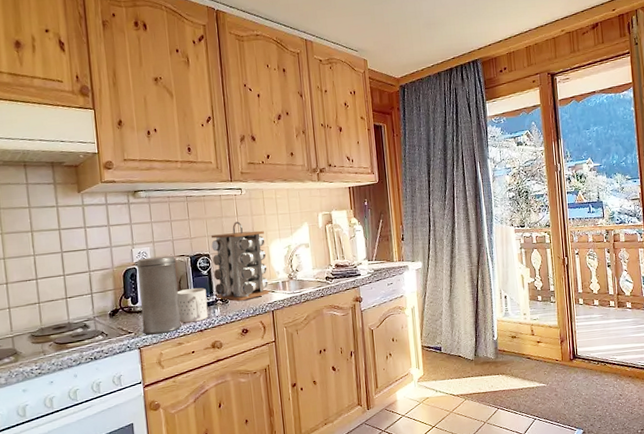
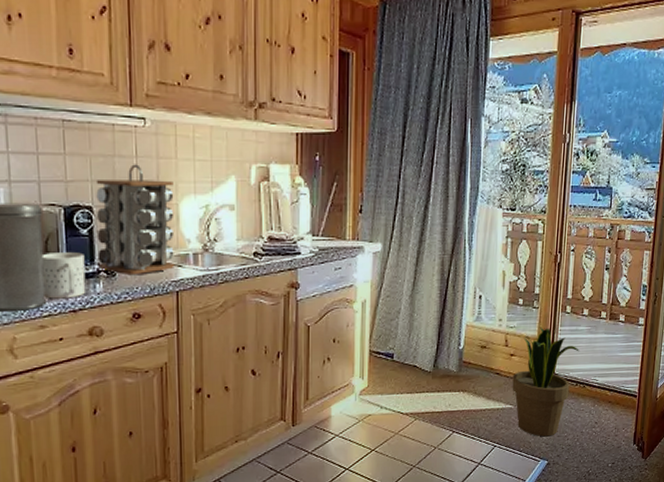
potted plant: none [541,317,596,410] -> present [512,327,579,437]

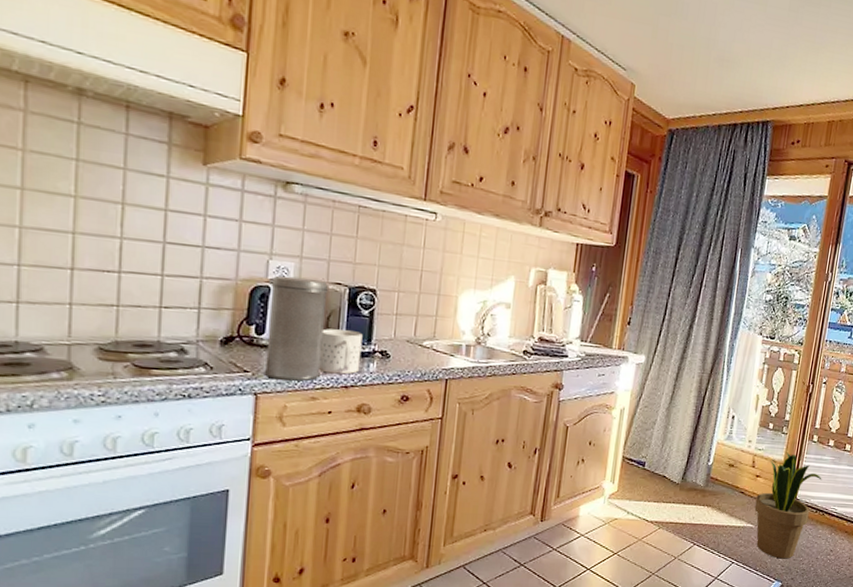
spice rack: present [96,164,174,276] -> none [374,254,456,360]

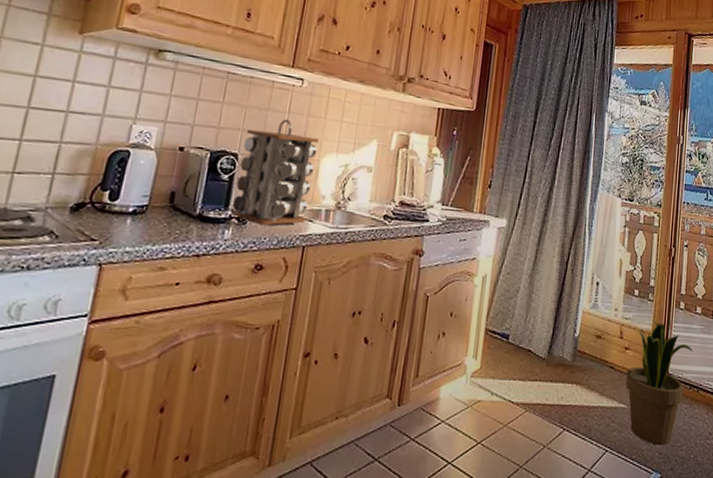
canister: present [263,275,328,381] -> none [111,140,190,250]
mug: present [319,329,363,375] -> none [171,194,221,242]
spice rack: none [374,254,456,360] -> present [231,119,319,226]

